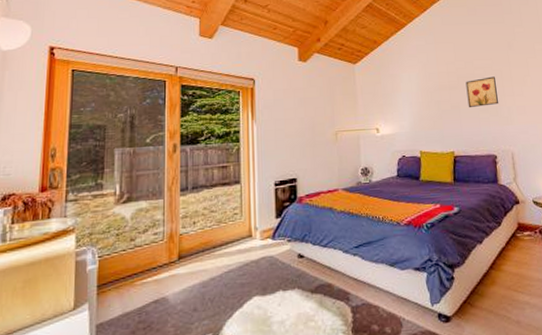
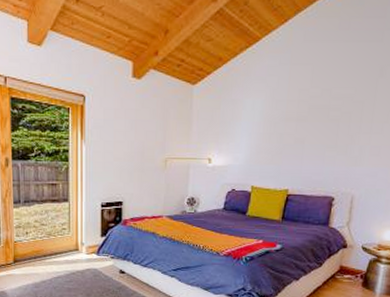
wall art: present [465,76,498,107] -> none [314,109,354,143]

